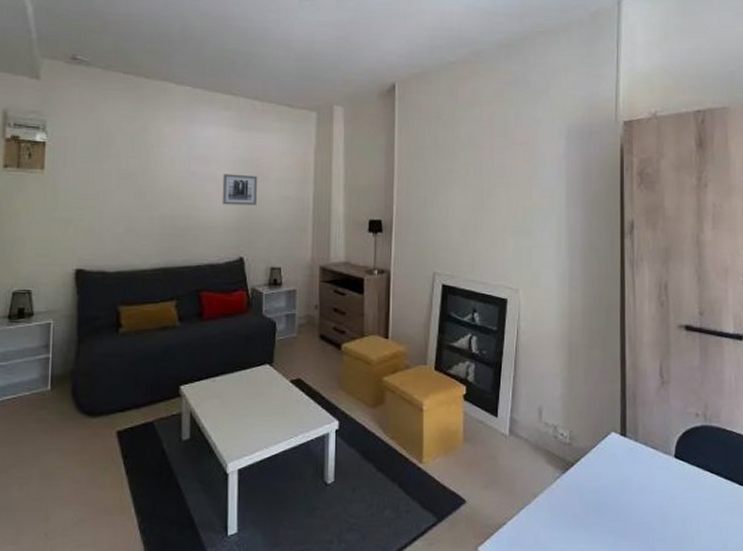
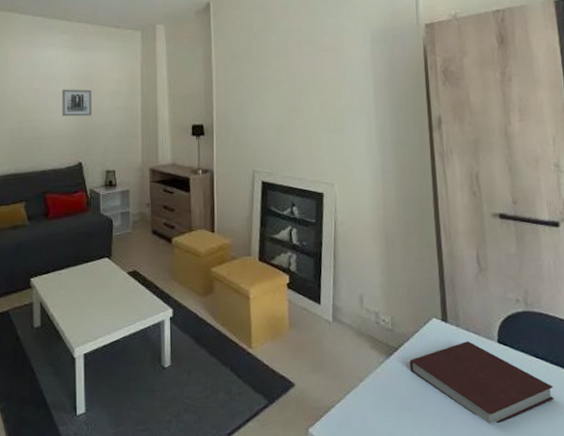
notebook: none [585,456,726,540] -> present [409,341,555,424]

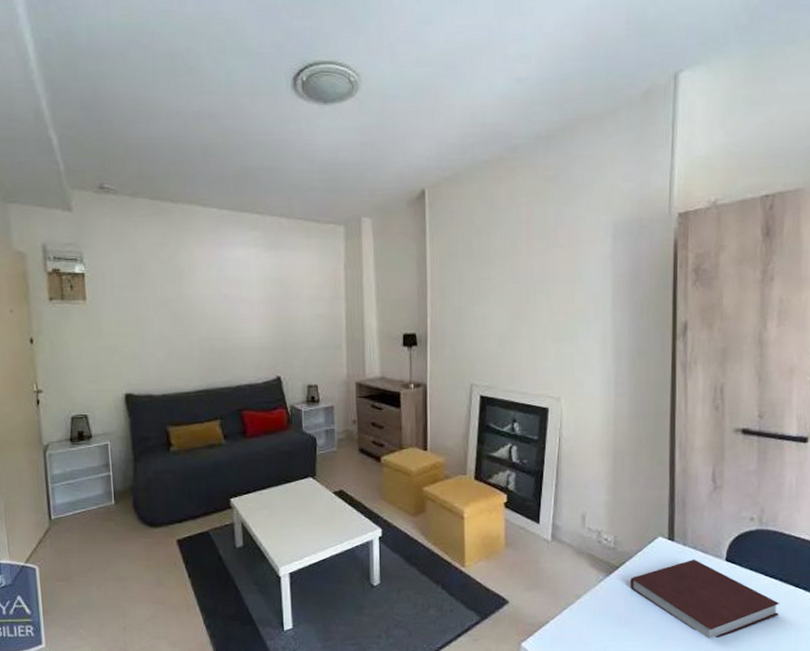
wall art: present [61,89,92,117] -> none [255,294,290,326]

